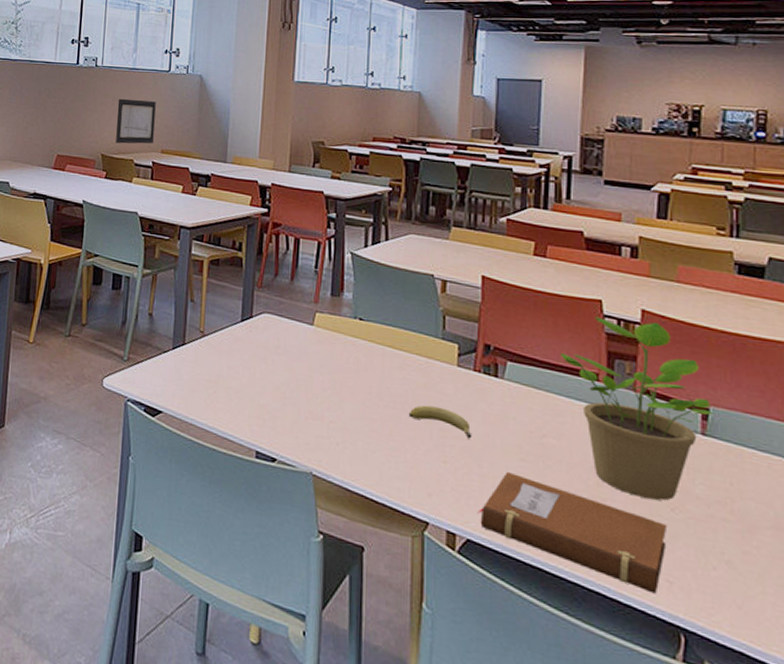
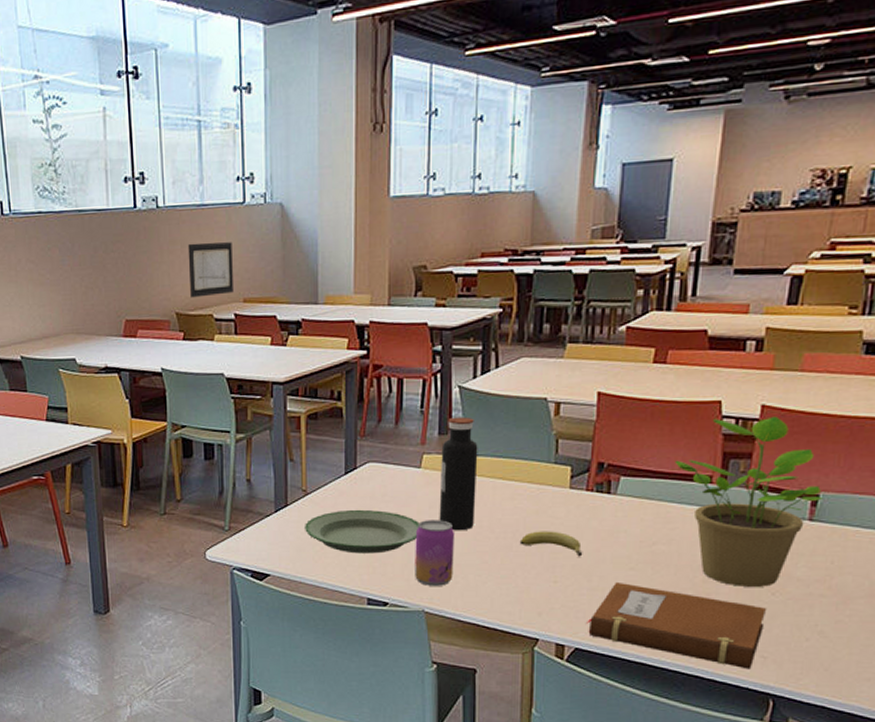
plate: none [199,356,310,406] -> present [305,509,420,554]
beverage can: none [304,377,344,449] -> present [415,520,454,586]
water bottle: none [329,280,368,394] -> present [439,416,478,531]

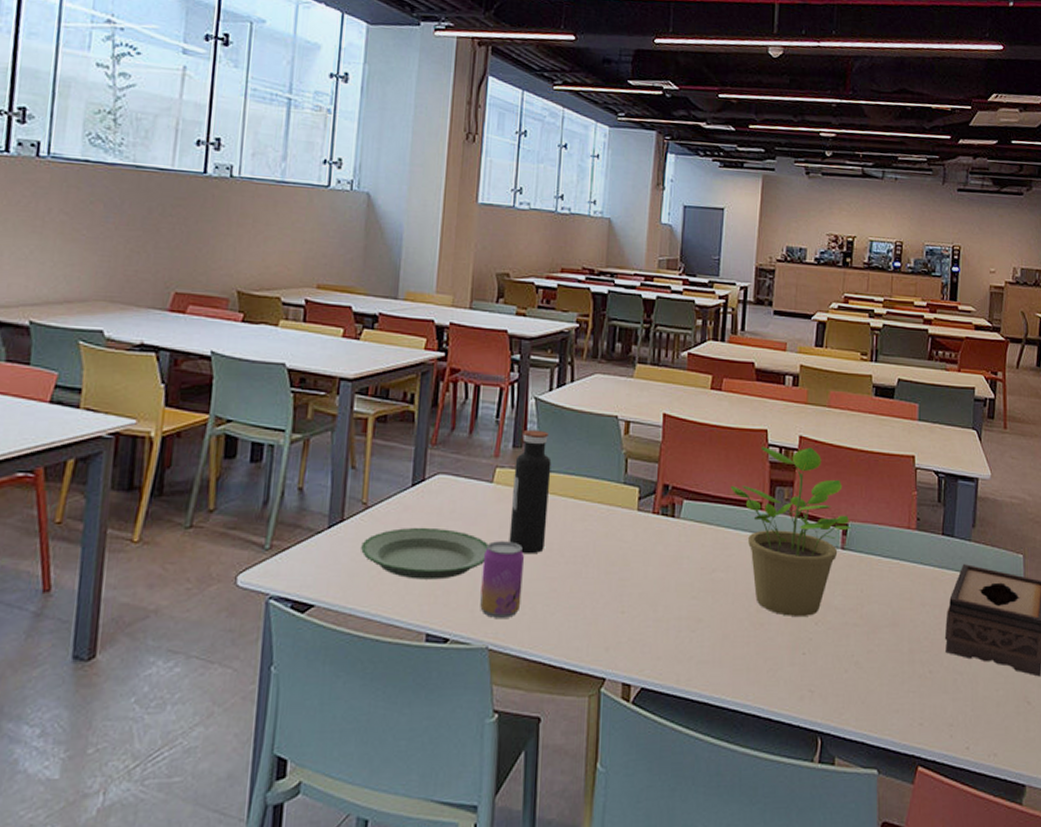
wall art: present [187,242,233,298] -> none [257,219,311,278]
fruit: present [519,531,583,557] -> none [589,555,649,584]
notebook: present [585,581,766,670] -> none [651,611,811,705]

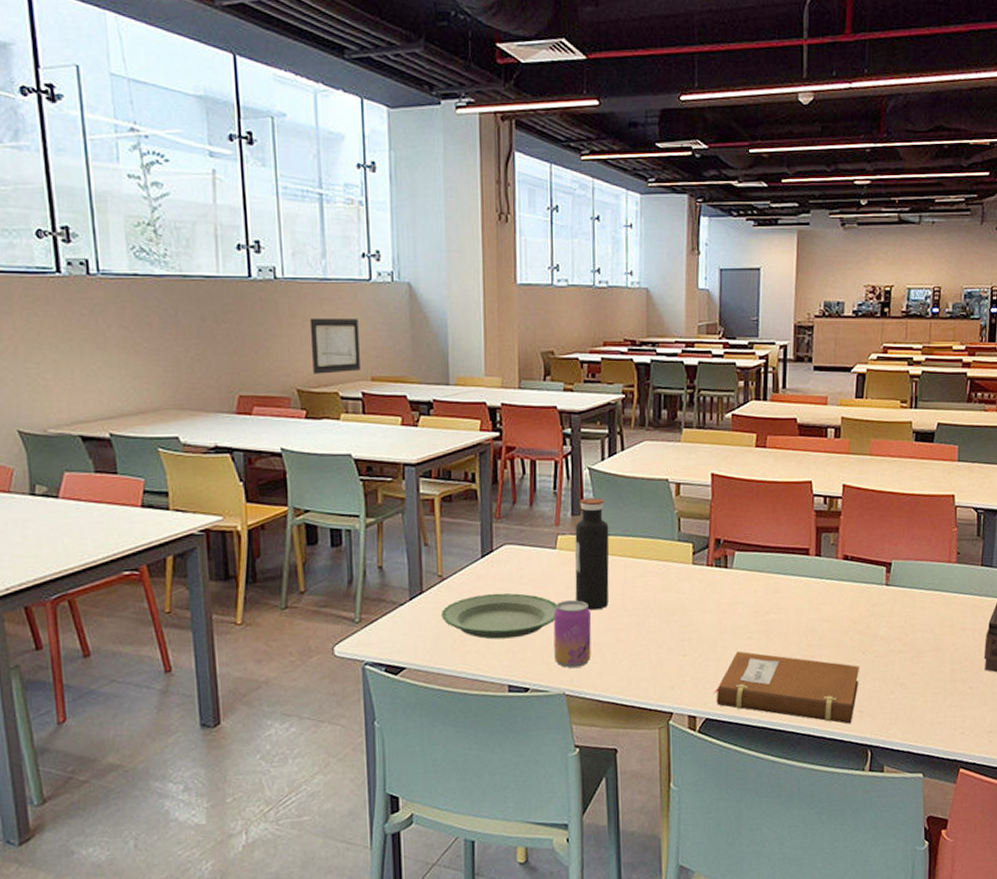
wall art: none [257,219,311,278] -> present [309,317,360,374]
notebook: none [651,611,811,705] -> present [713,651,859,724]
potted plant: present [730,447,852,616] -> none [778,494,895,648]

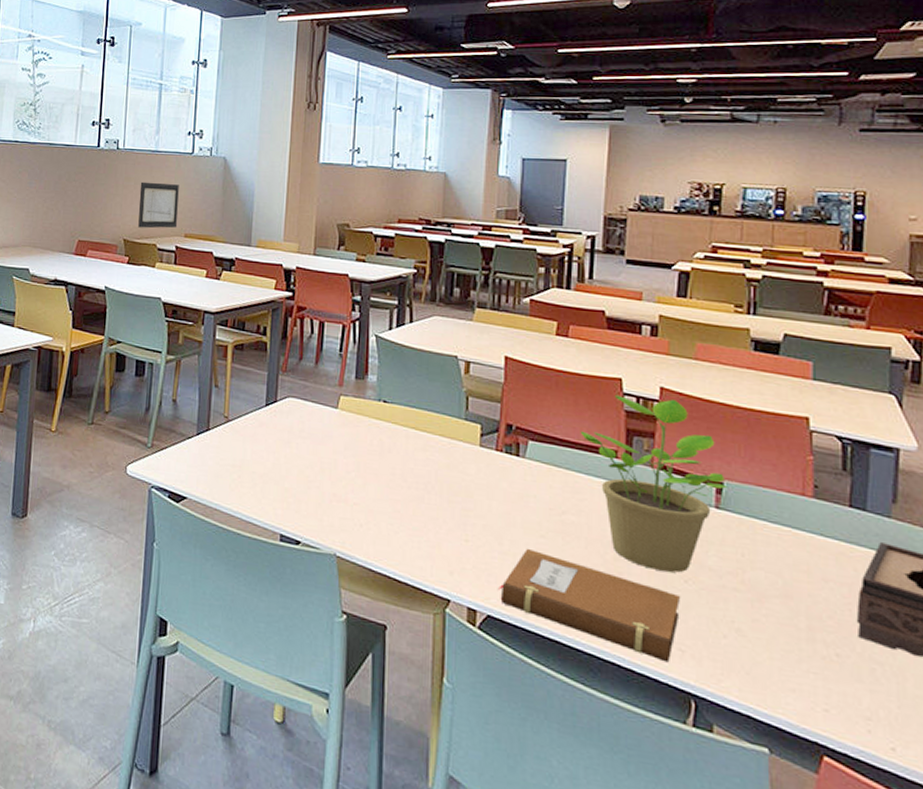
plate: present [442,593,557,640] -> none [224,441,335,489]
beverage can: present [553,600,591,668] -> none [328,460,368,531]
water bottle: present [574,497,610,611] -> none [353,363,393,476]
potted plant: none [778,494,895,648] -> present [580,395,728,573]

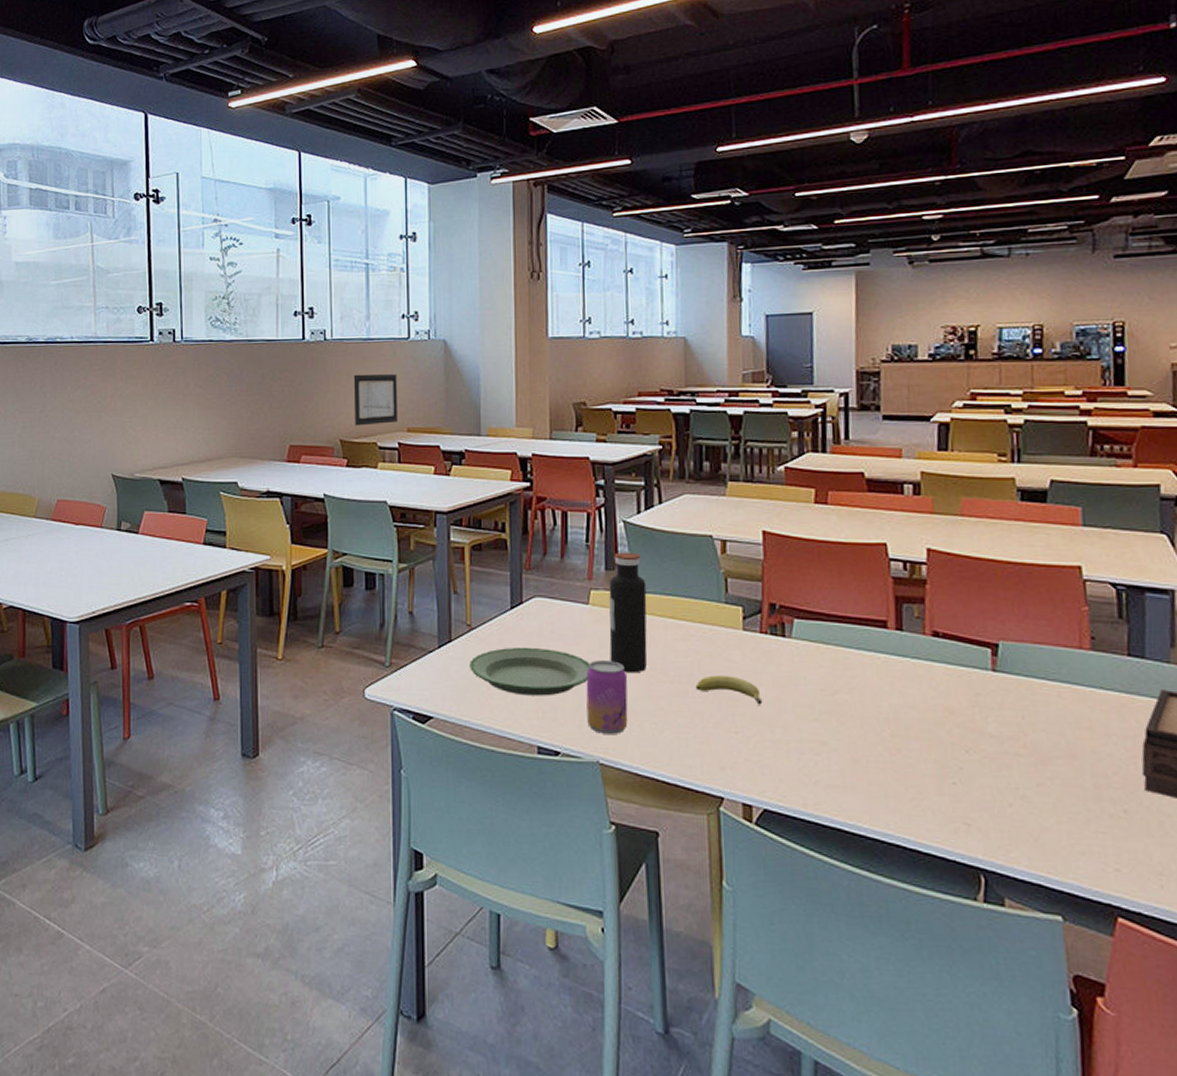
plate: none [224,441,335,489] -> present [470,647,590,696]
beverage can: none [328,460,368,531] -> present [586,660,628,734]
water bottle: none [353,363,393,476] -> present [609,552,648,673]
fruit: none [431,485,494,517] -> present [695,675,763,705]
notebook: present [497,548,680,663] -> none [772,733,963,839]
potted plant: present [580,395,728,573] -> none [847,560,1003,743]

